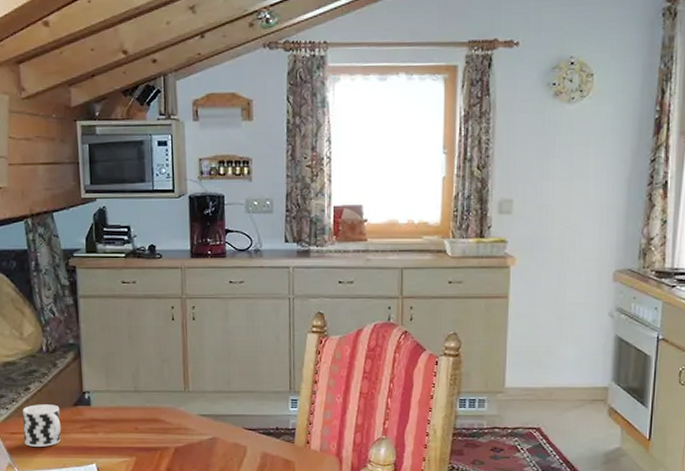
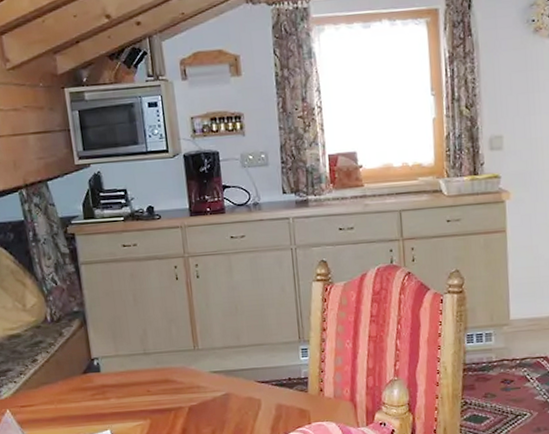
cup: present [23,404,61,447] -> none [31,374,73,418]

